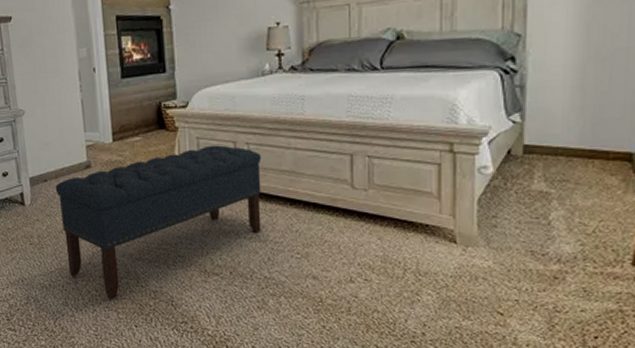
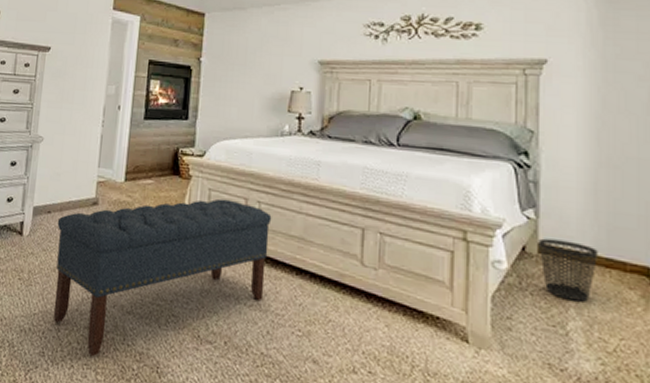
wastebasket: none [523,138,582,193] -> present [538,238,597,302]

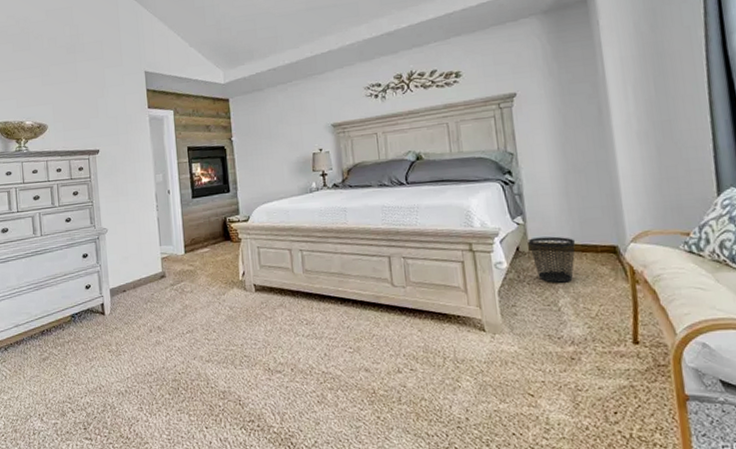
bench: present [53,198,272,357] -> none [133,253,317,403]

